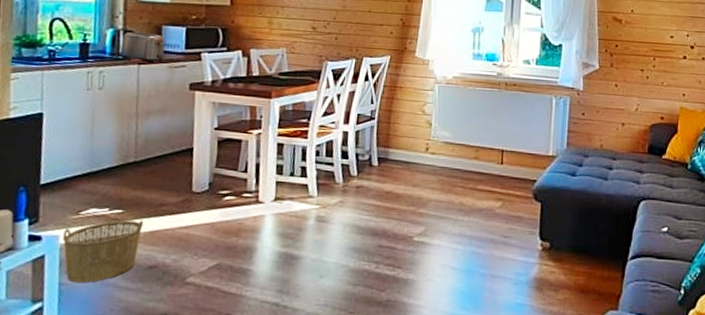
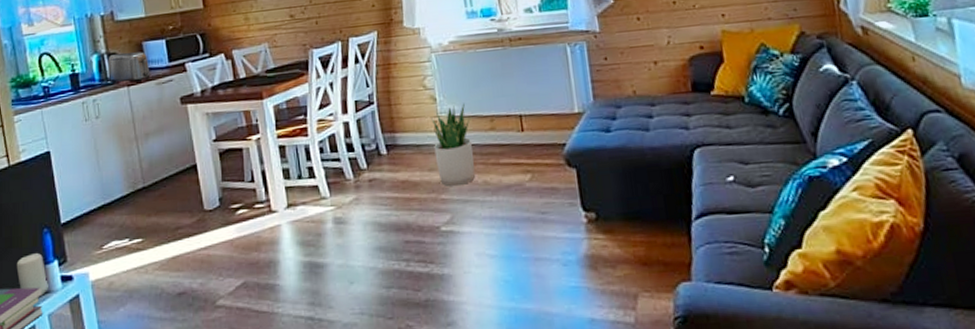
basket: present [63,220,144,283] -> none [92,246,165,319]
planter: none [420,132,457,203] -> present [431,103,475,186]

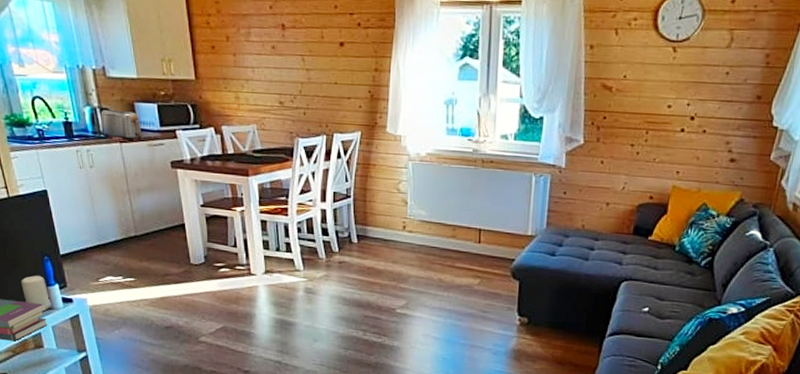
planter: present [431,103,475,186] -> none [399,210,434,279]

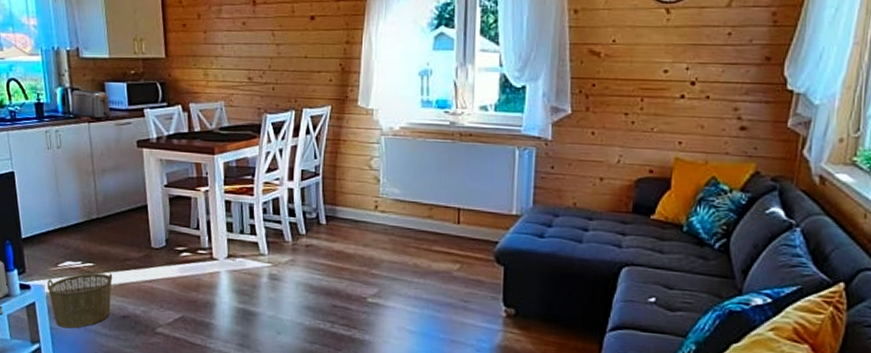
basket: none [90,287,154,339] -> present [47,273,113,329]

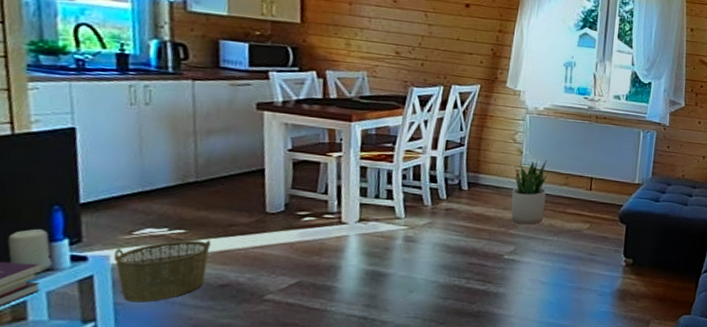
toaster: present [70,89,110,120] -> none [167,44,225,79]
planter: none [371,188,409,264] -> present [510,160,548,225]

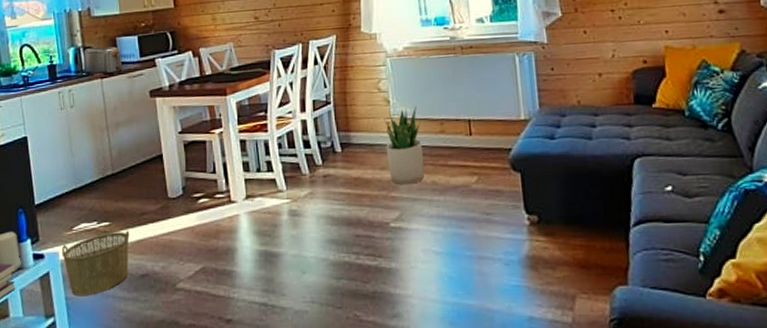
toaster: none [167,44,225,79] -> present [82,46,122,76]

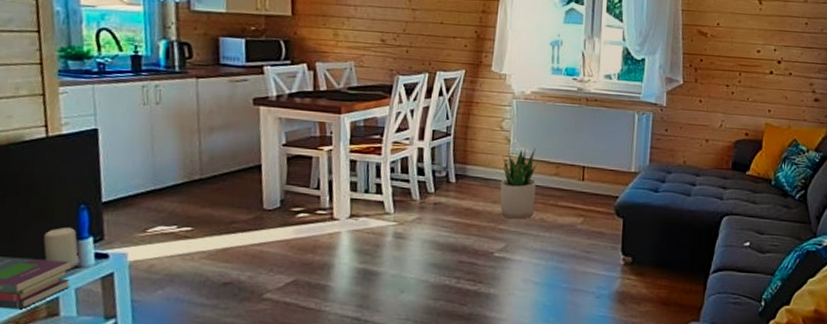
basket: present [62,230,130,297] -> none [131,237,215,300]
toaster: present [82,46,122,76] -> none [174,43,224,76]

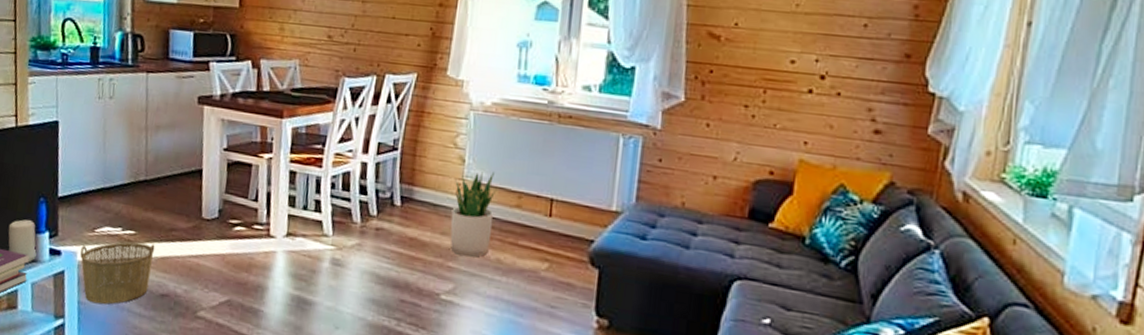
basket: none [131,237,215,300] -> present [80,241,155,305]

